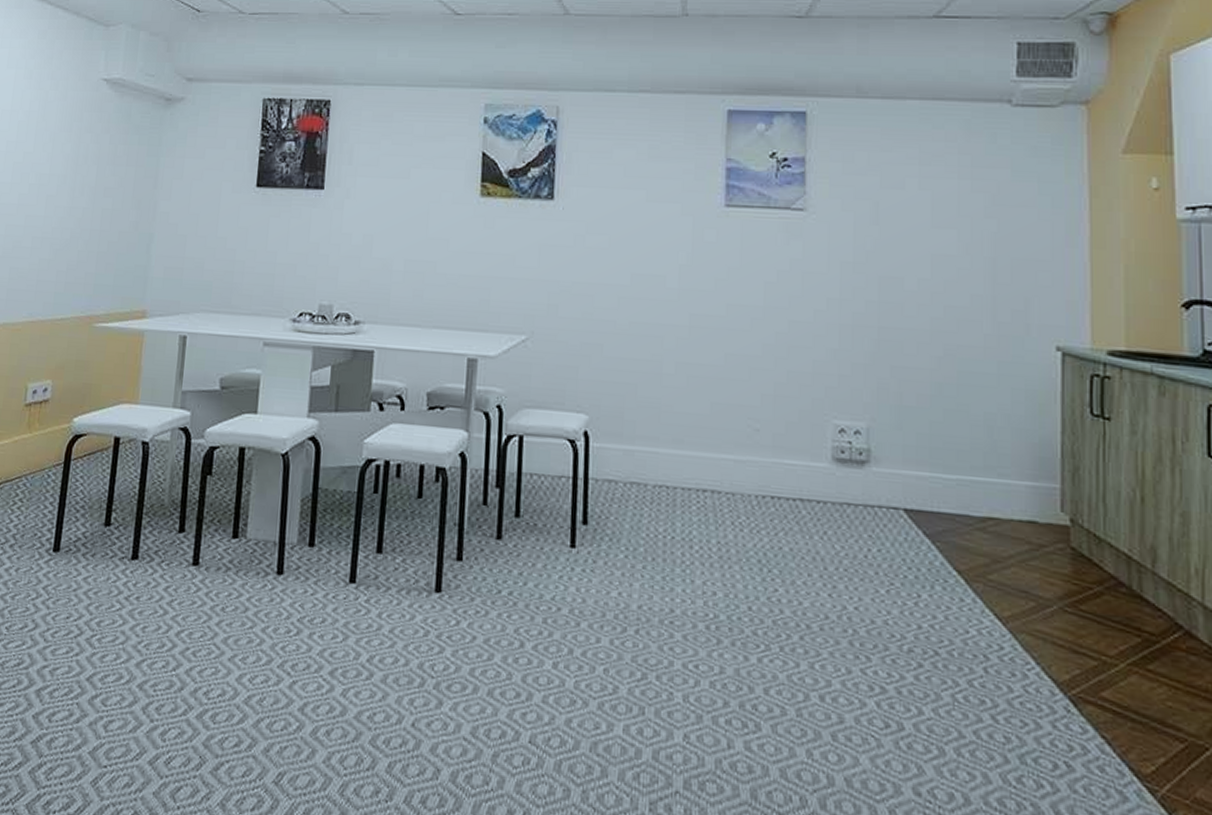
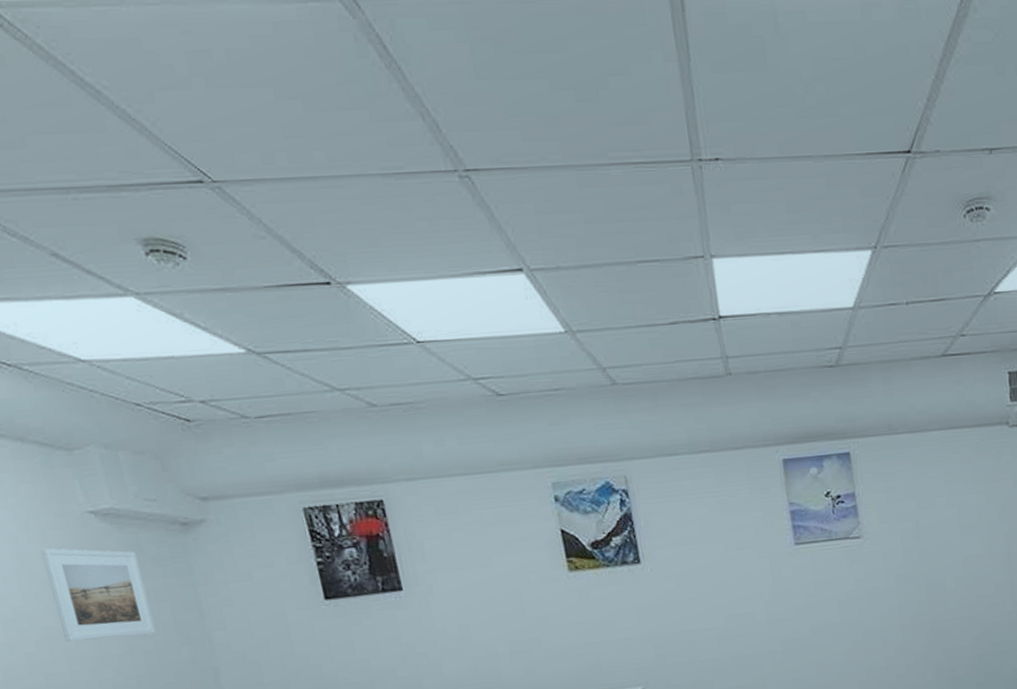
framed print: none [51,106,125,194] -> present [40,548,156,642]

